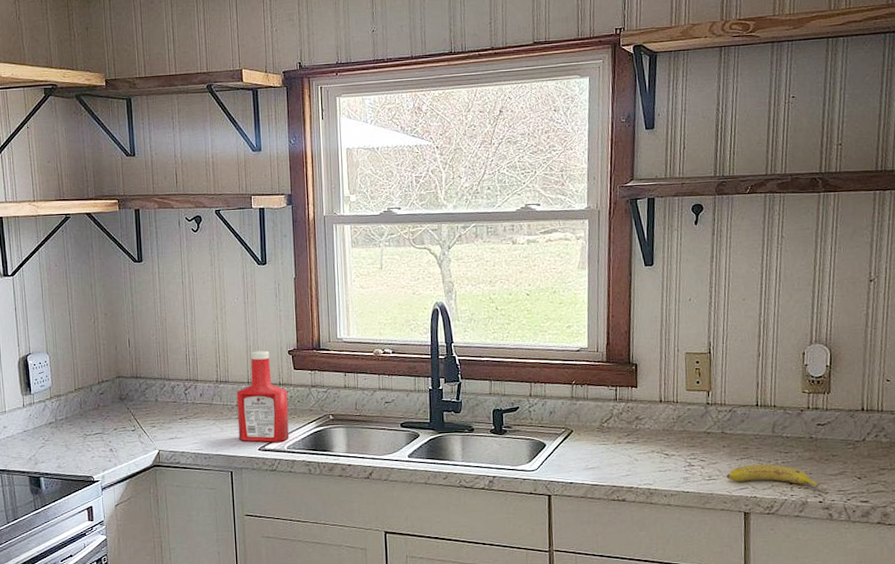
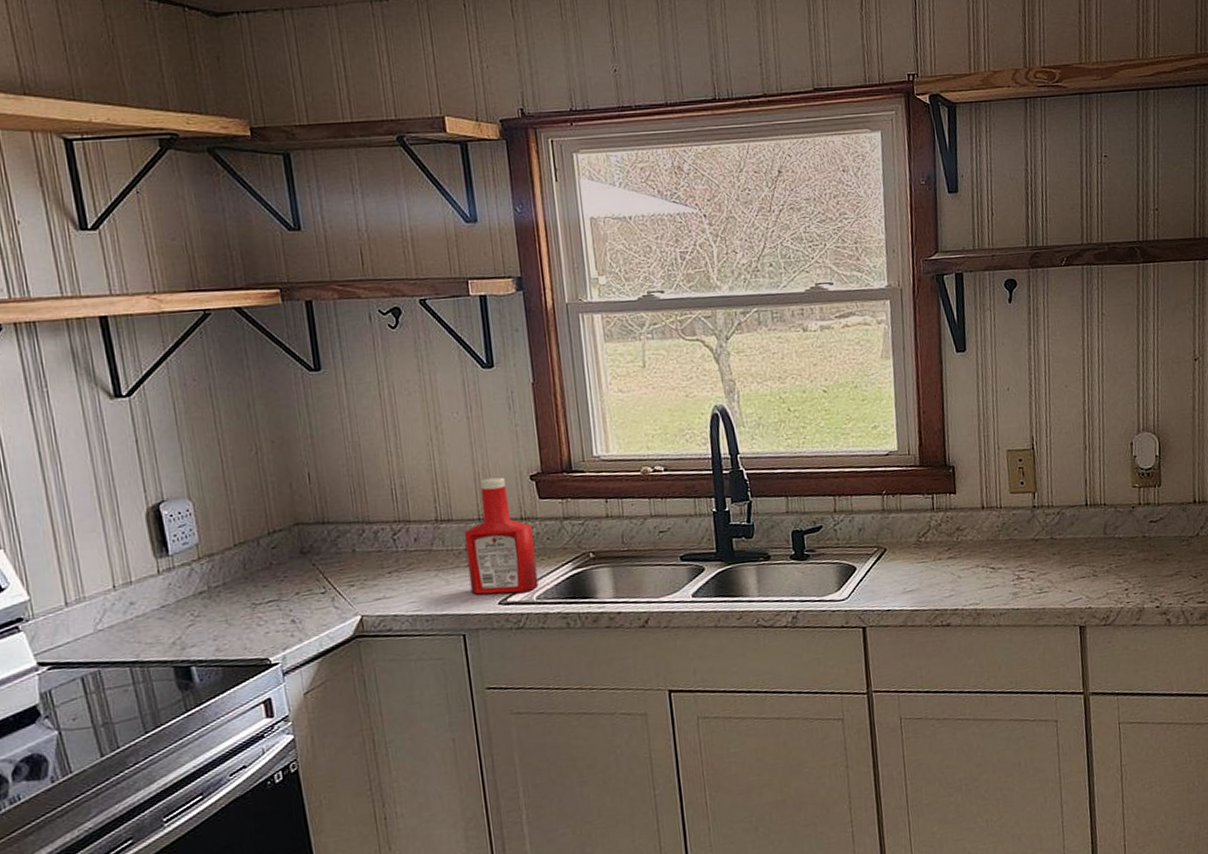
fruit: present [726,464,828,491] -> none [1058,569,1164,595]

